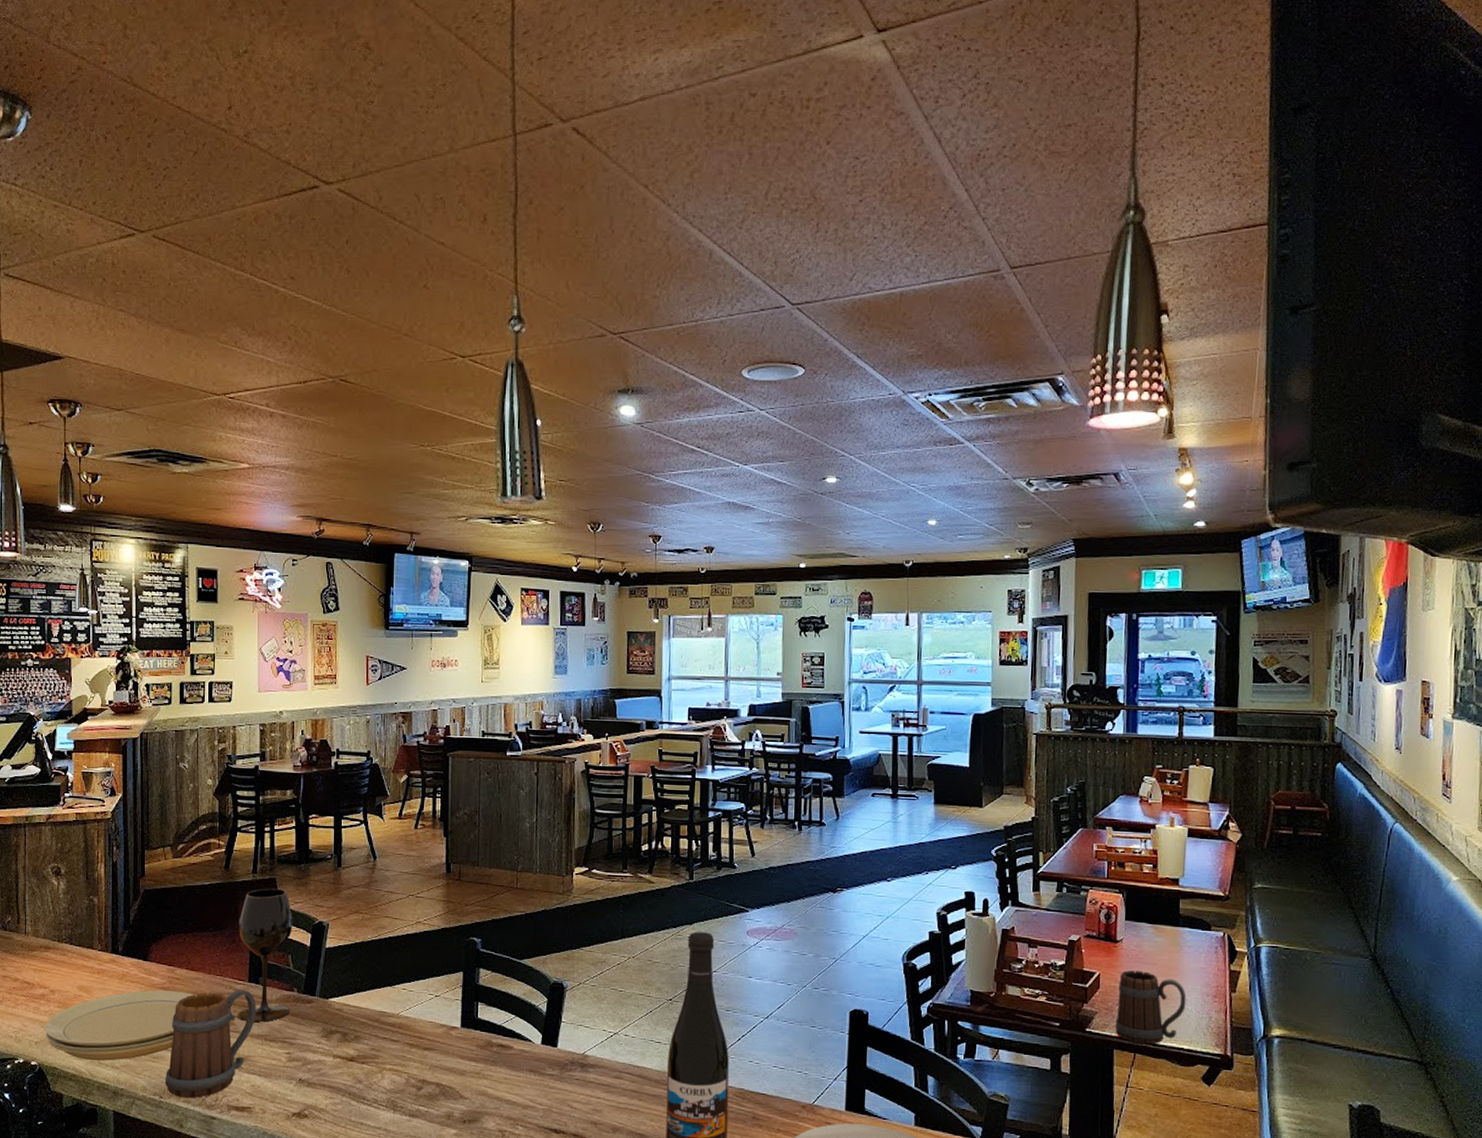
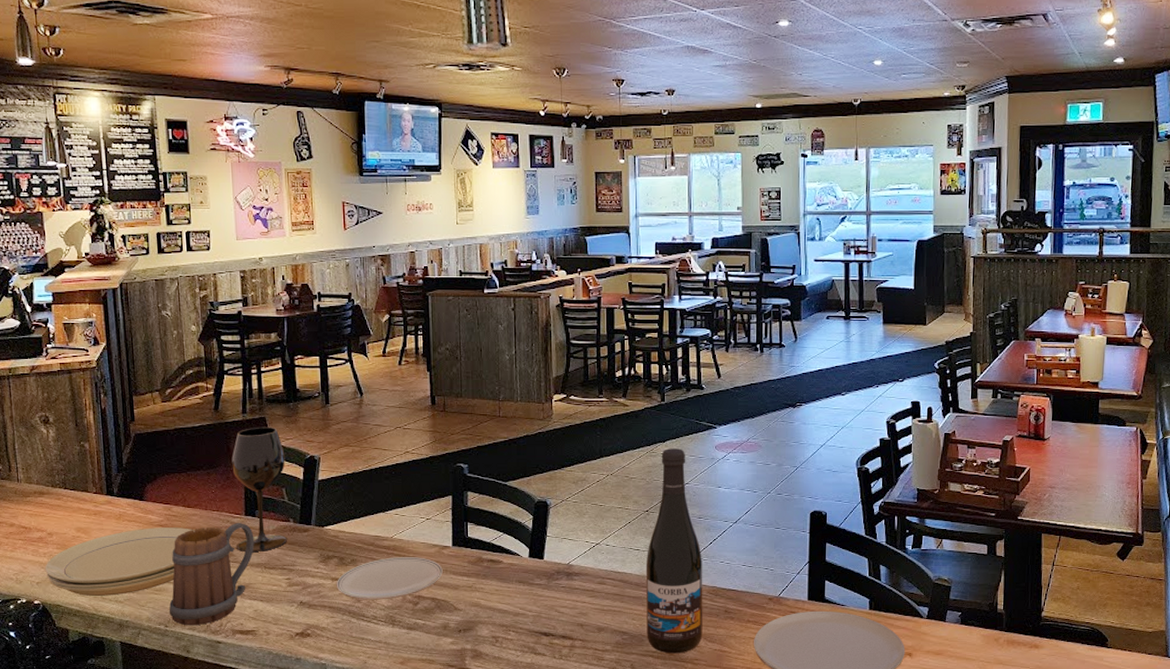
plate: none [337,1035,450,1082] -> present [336,556,443,600]
beer mug: present [1115,970,1187,1045] -> none [1043,464,1105,528]

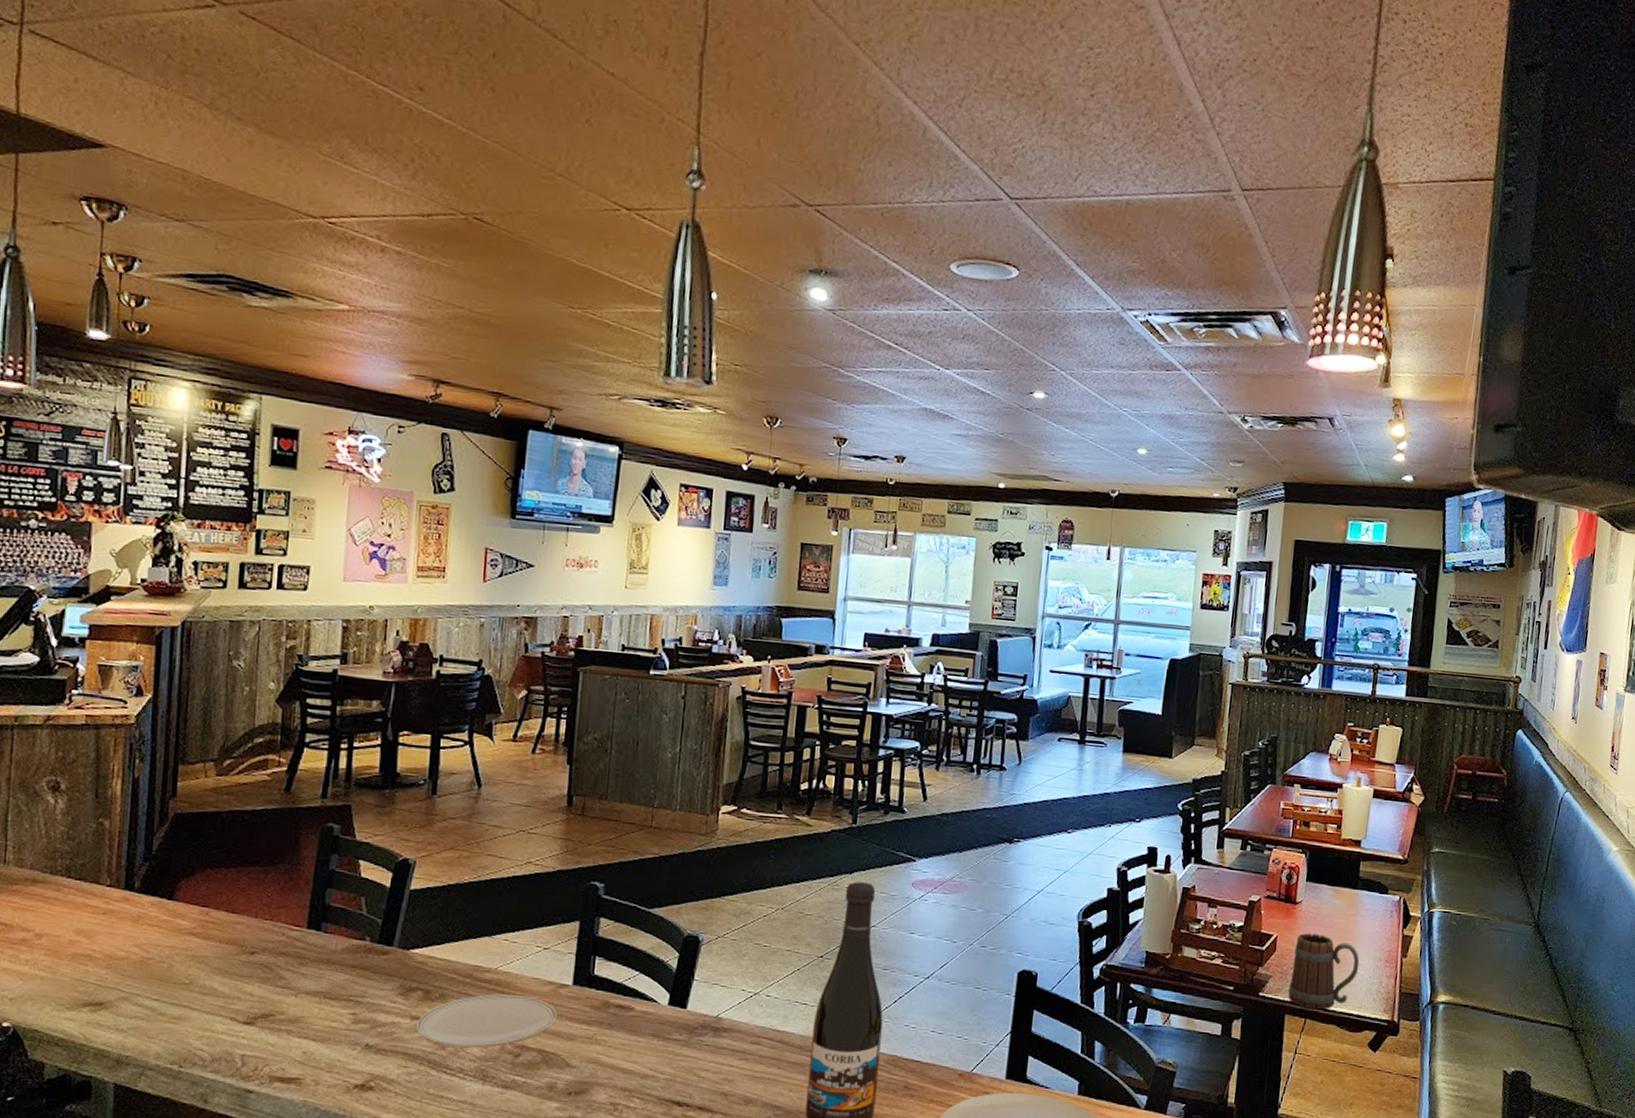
plate: present [45,527,195,596] -> none [24,936,237,1022]
beer mug: present [169,523,255,626] -> none [186,937,316,1068]
wineglass: present [231,427,288,551] -> none [290,817,371,976]
beer mug: none [1043,464,1105,528] -> present [1288,933,1360,1010]

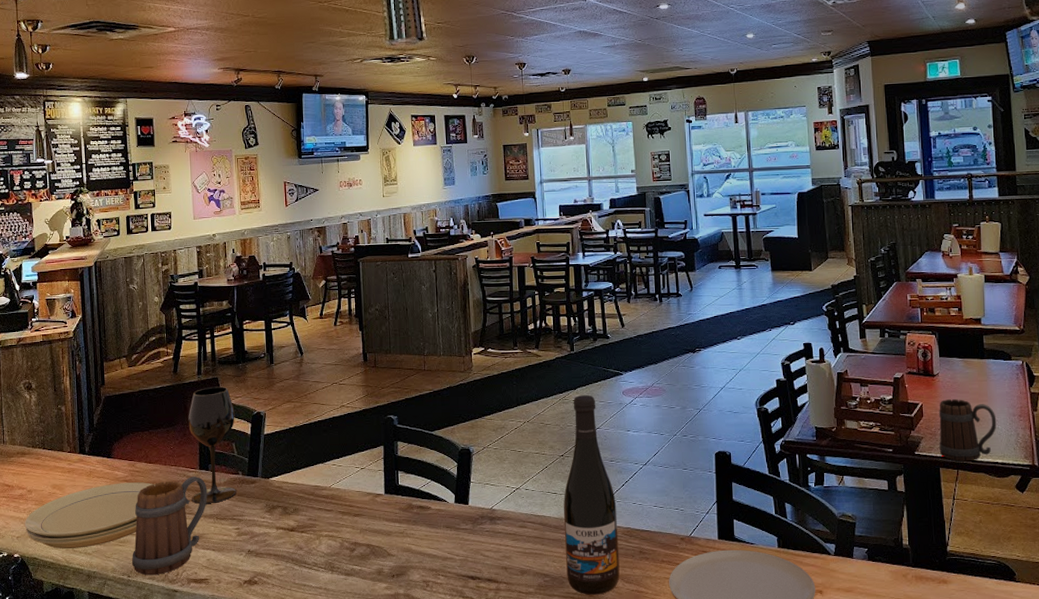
plate: none [24,936,237,1022] -> present [24,482,155,549]
beer mug: none [186,937,316,1068] -> present [131,477,208,576]
wineglass: none [290,817,371,976] -> present [188,386,237,504]
plate: present [415,994,557,1048] -> none [280,504,377,548]

